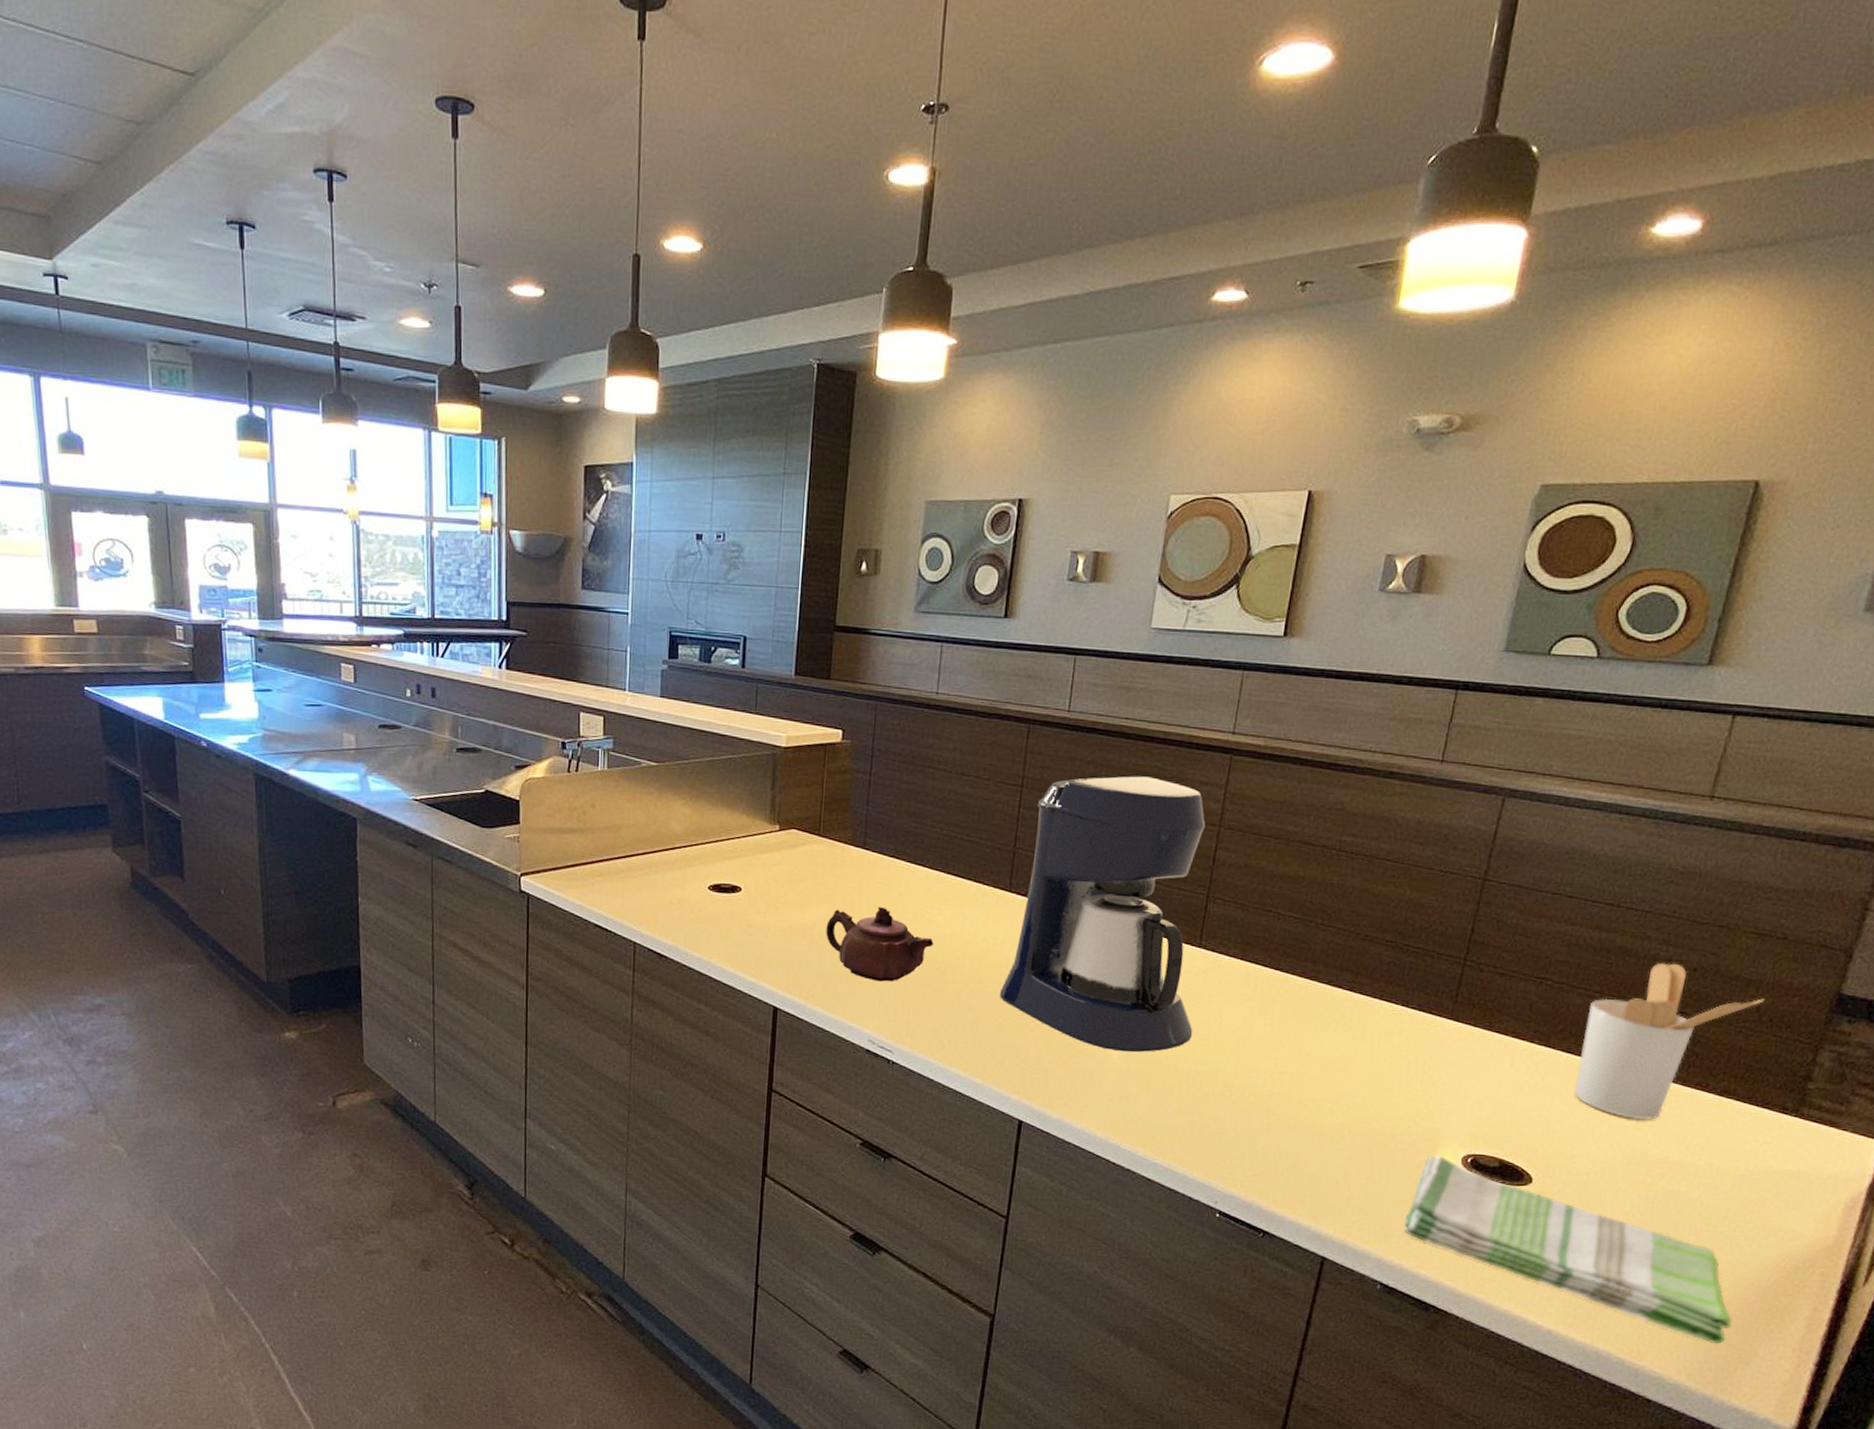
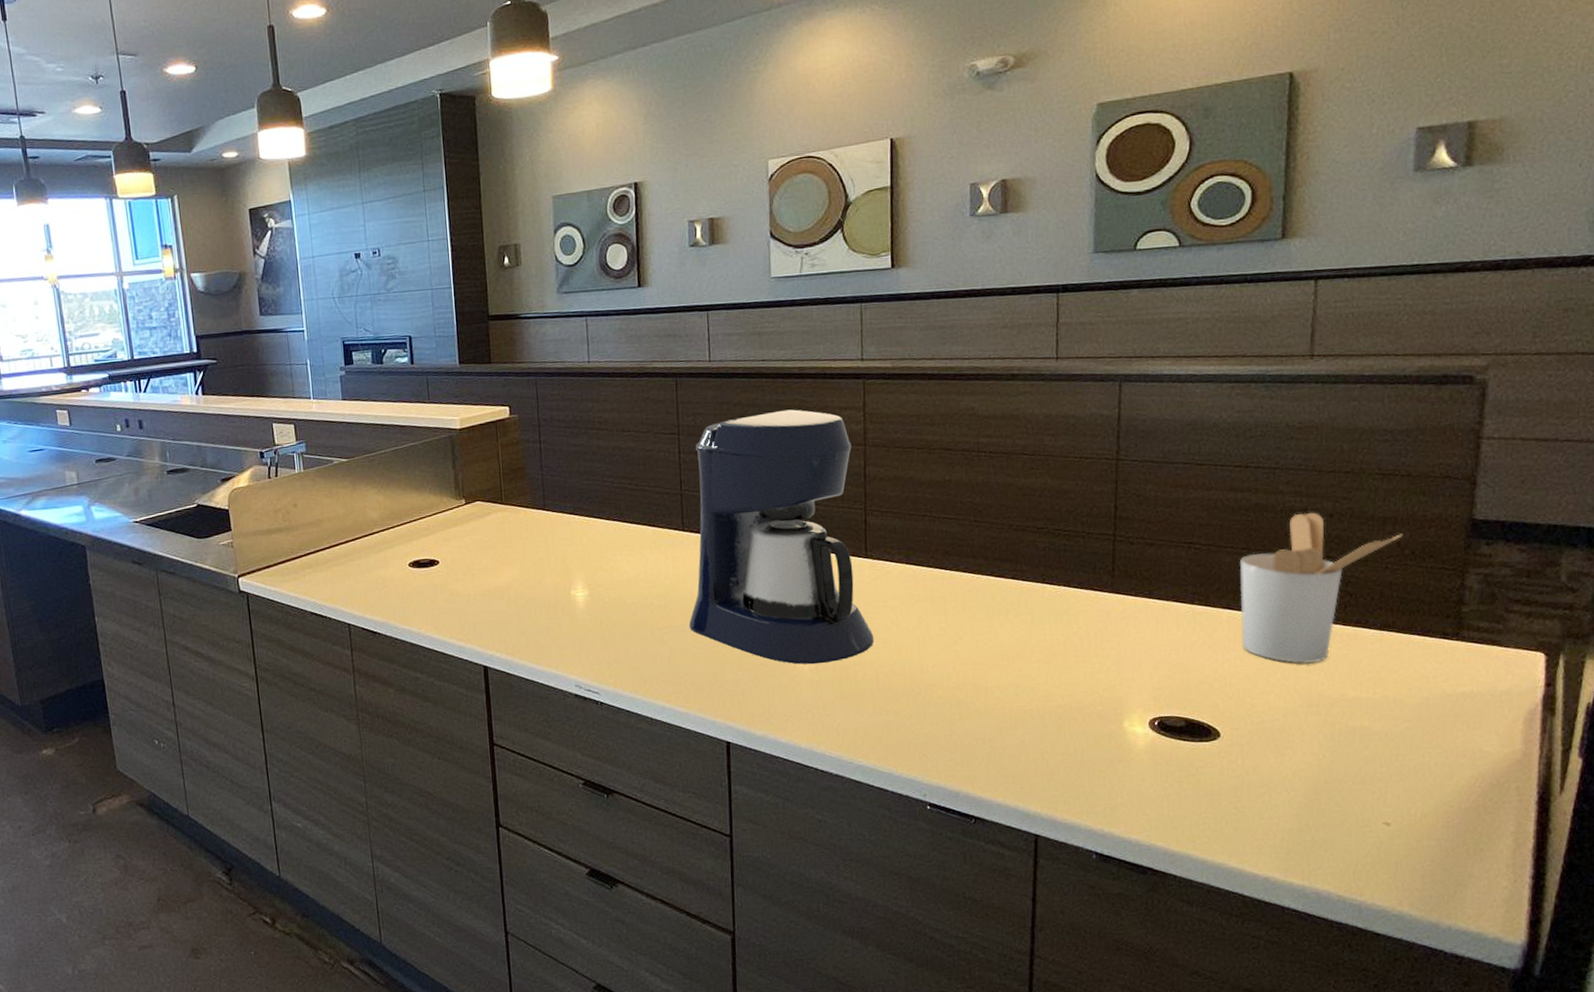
teapot: present [826,906,934,982] -> none [521,560,621,630]
dish towel: present [1403,1155,1732,1344] -> none [1106,722,1442,870]

